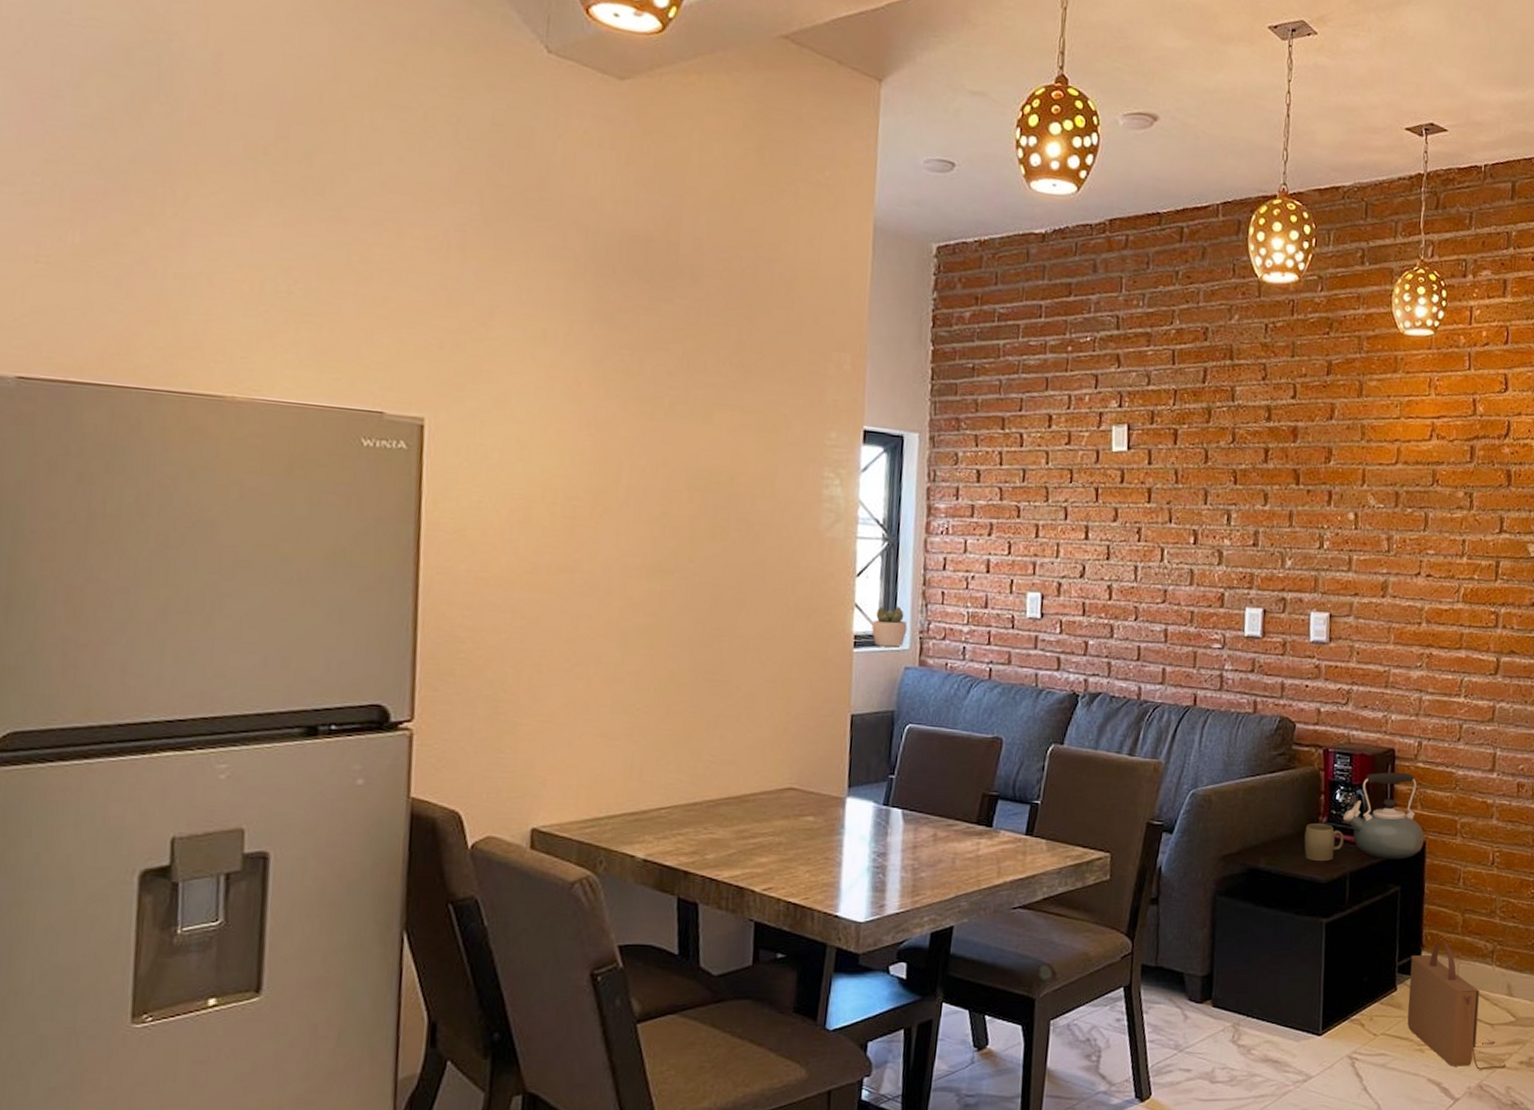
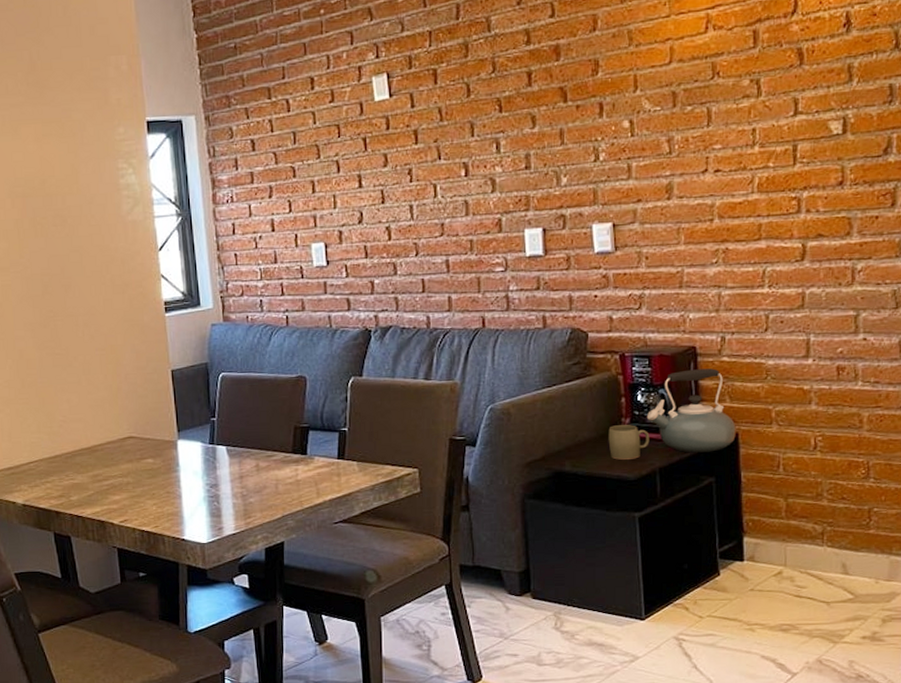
succulent plant: present [871,605,908,647] -> none [178,272,209,309]
shopping bag: present [1407,942,1506,1070] -> none [732,527,847,646]

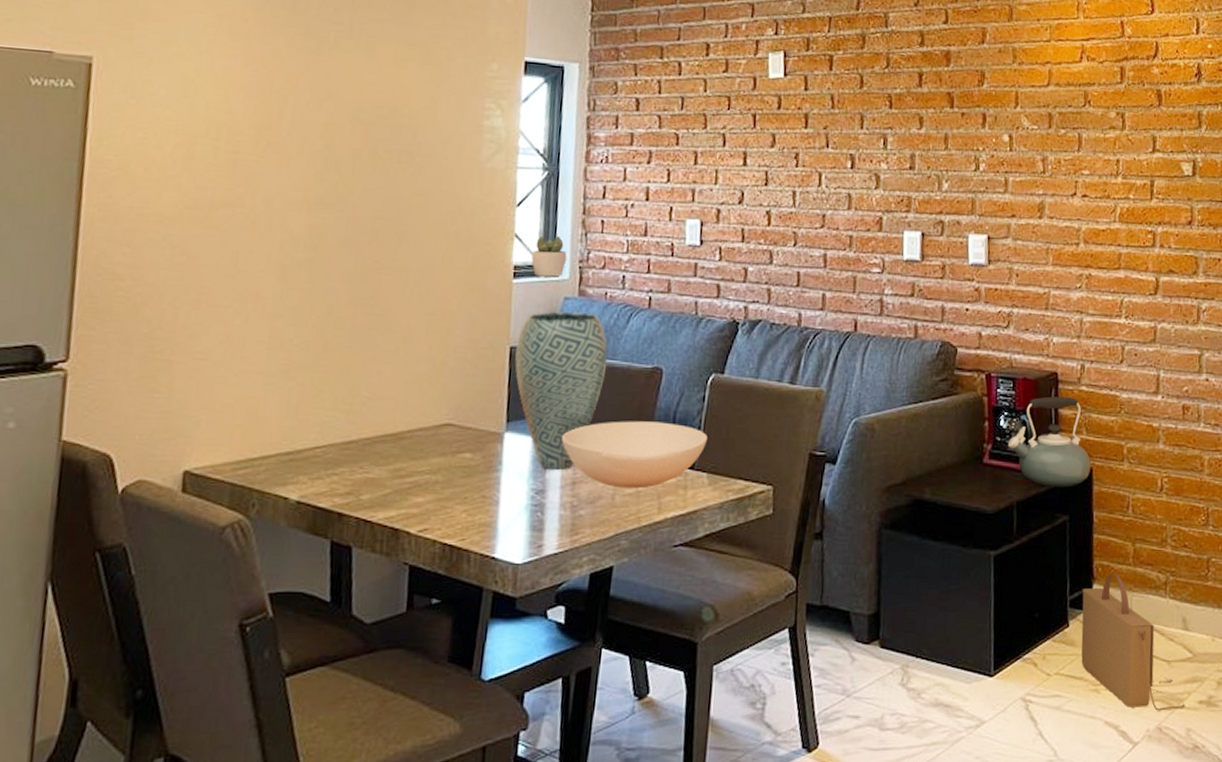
vase: none [176,335,257,467] -> present [515,311,608,469]
succulent plant: none [178,272,209,309] -> present [531,235,567,277]
bowl: none [225,421,353,479] -> present [561,421,707,489]
mug: present [608,425,650,461] -> none [969,451,1010,491]
shopping bag: none [732,527,847,646] -> present [1081,574,1185,711]

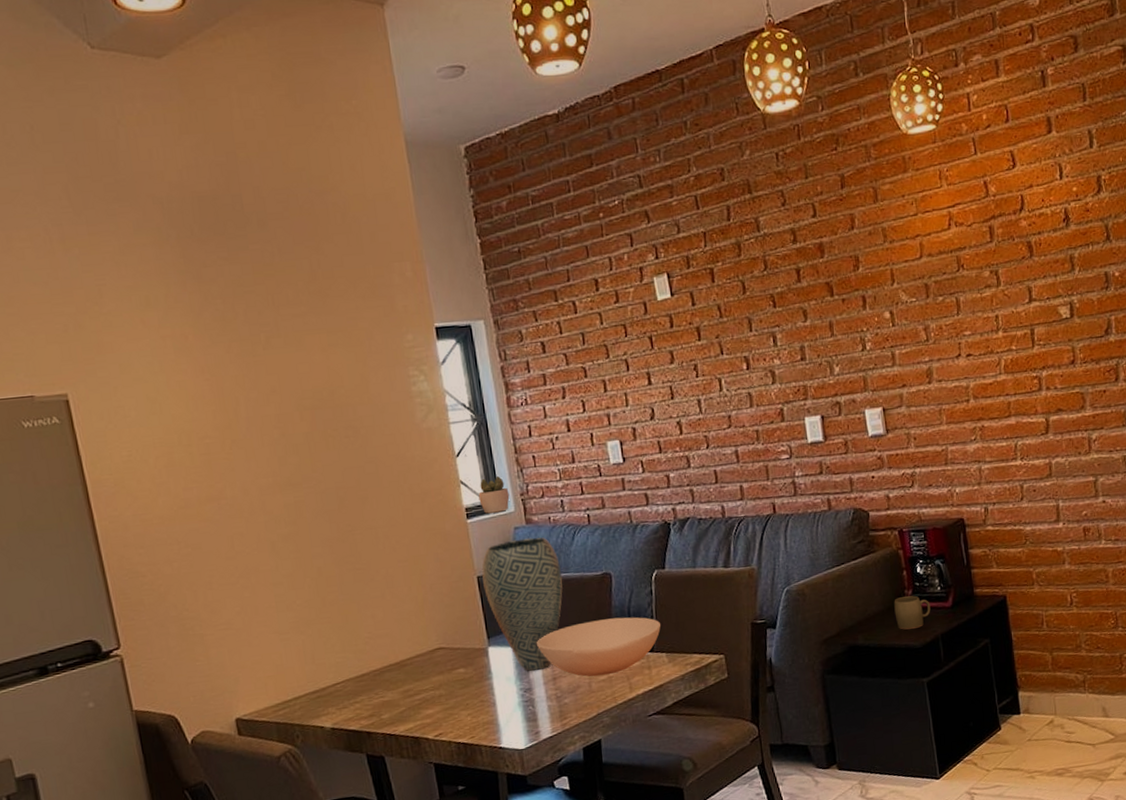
mug: none [969,451,1010,491] -> present [894,595,931,630]
kettle: present [1007,396,1091,488] -> none [926,537,1004,618]
shopping bag: present [1081,574,1185,711] -> none [1009,680,1112,787]

